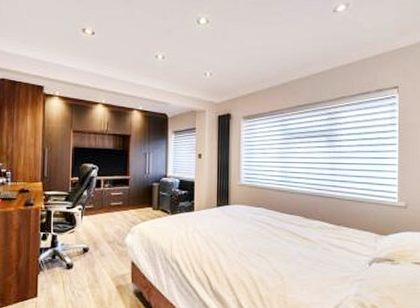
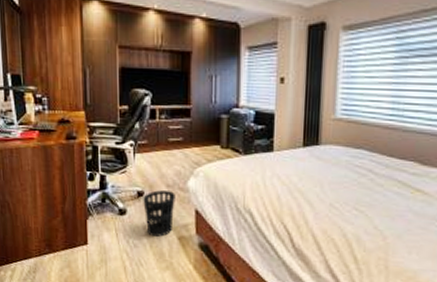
wastebasket: none [88,246,115,288] -> present [143,190,175,238]

